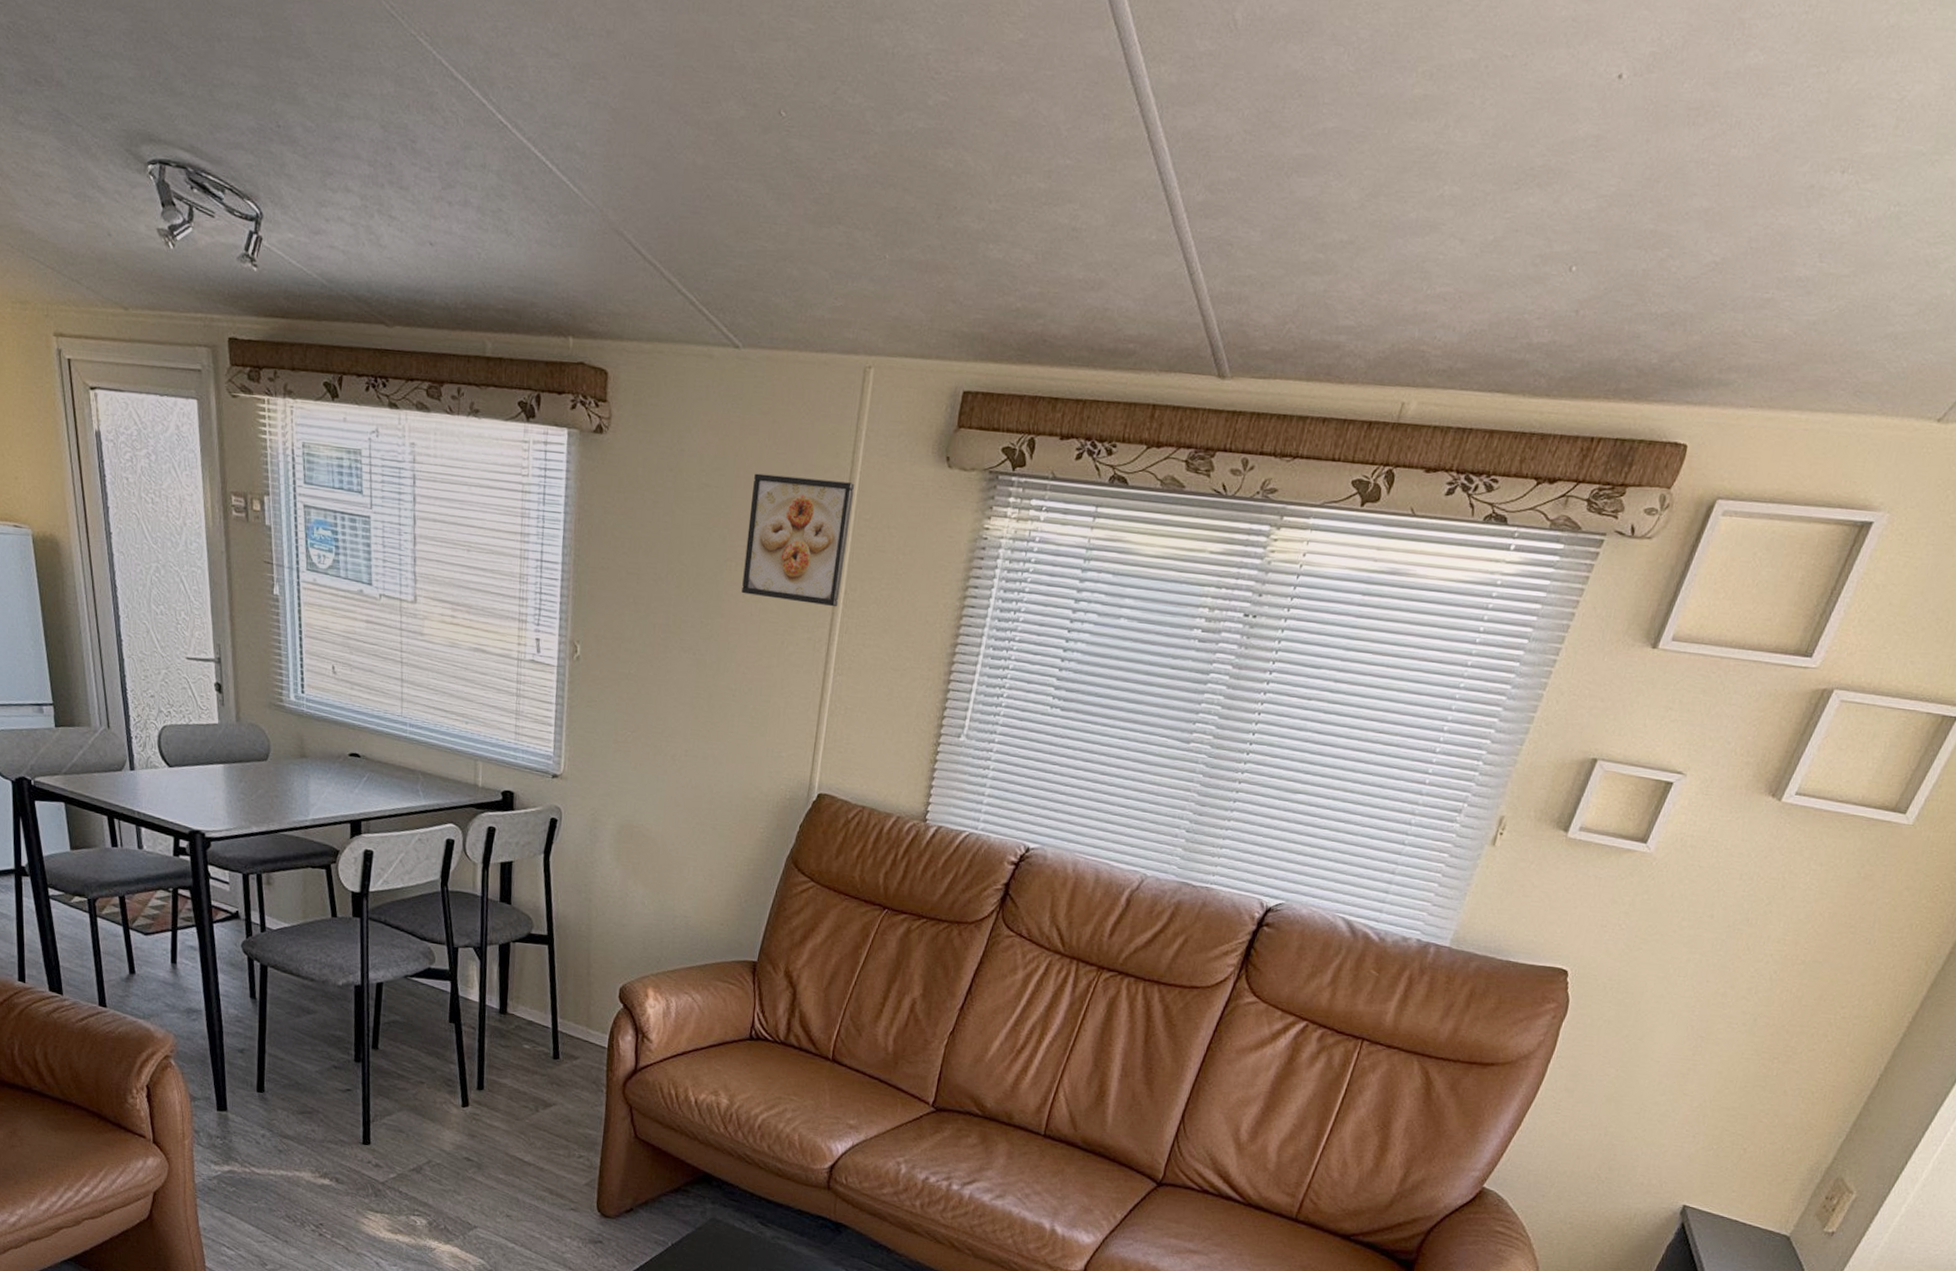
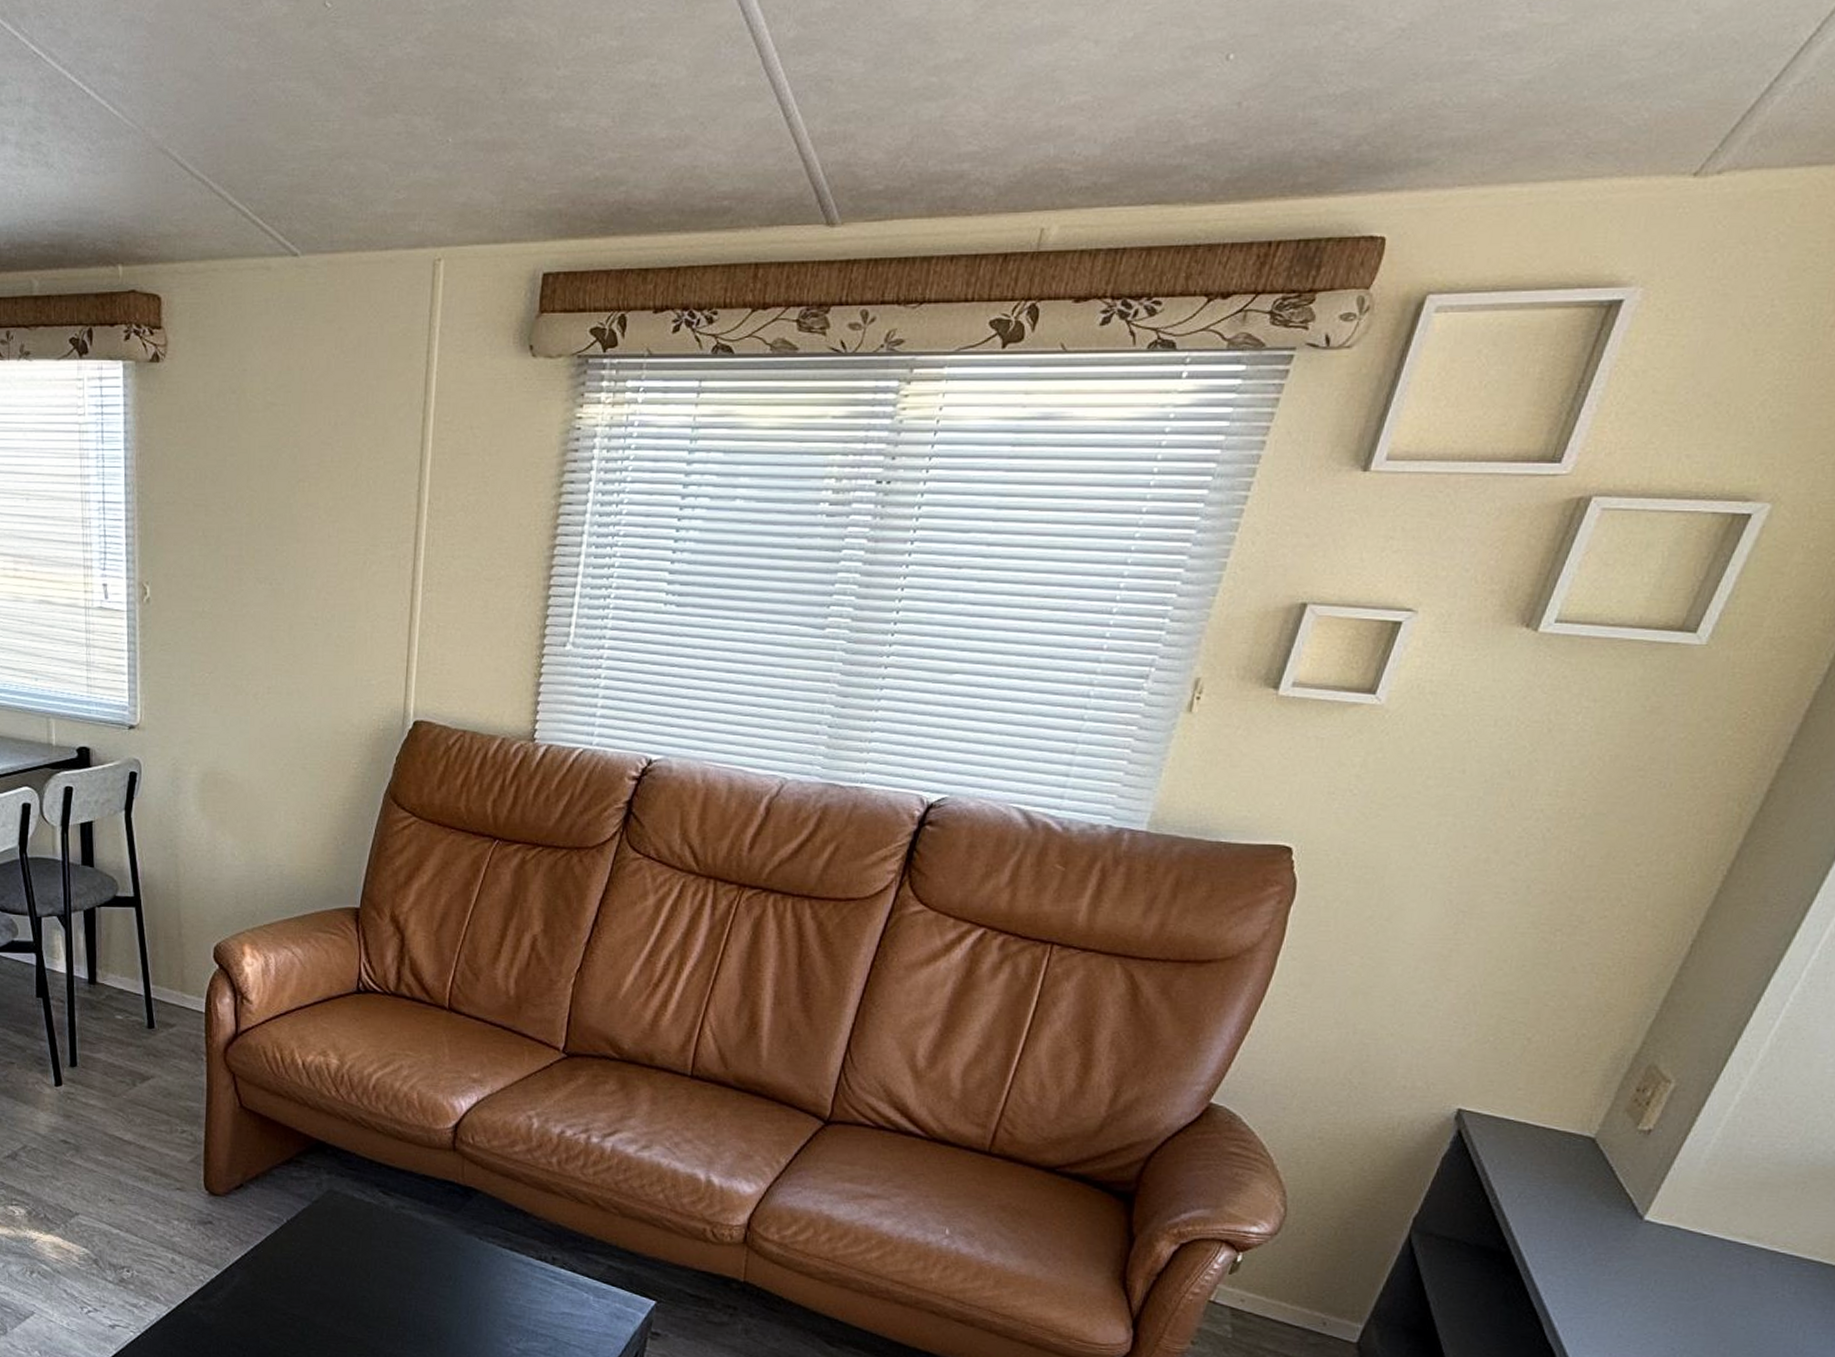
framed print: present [742,473,855,607] -> none [317,384,432,519]

